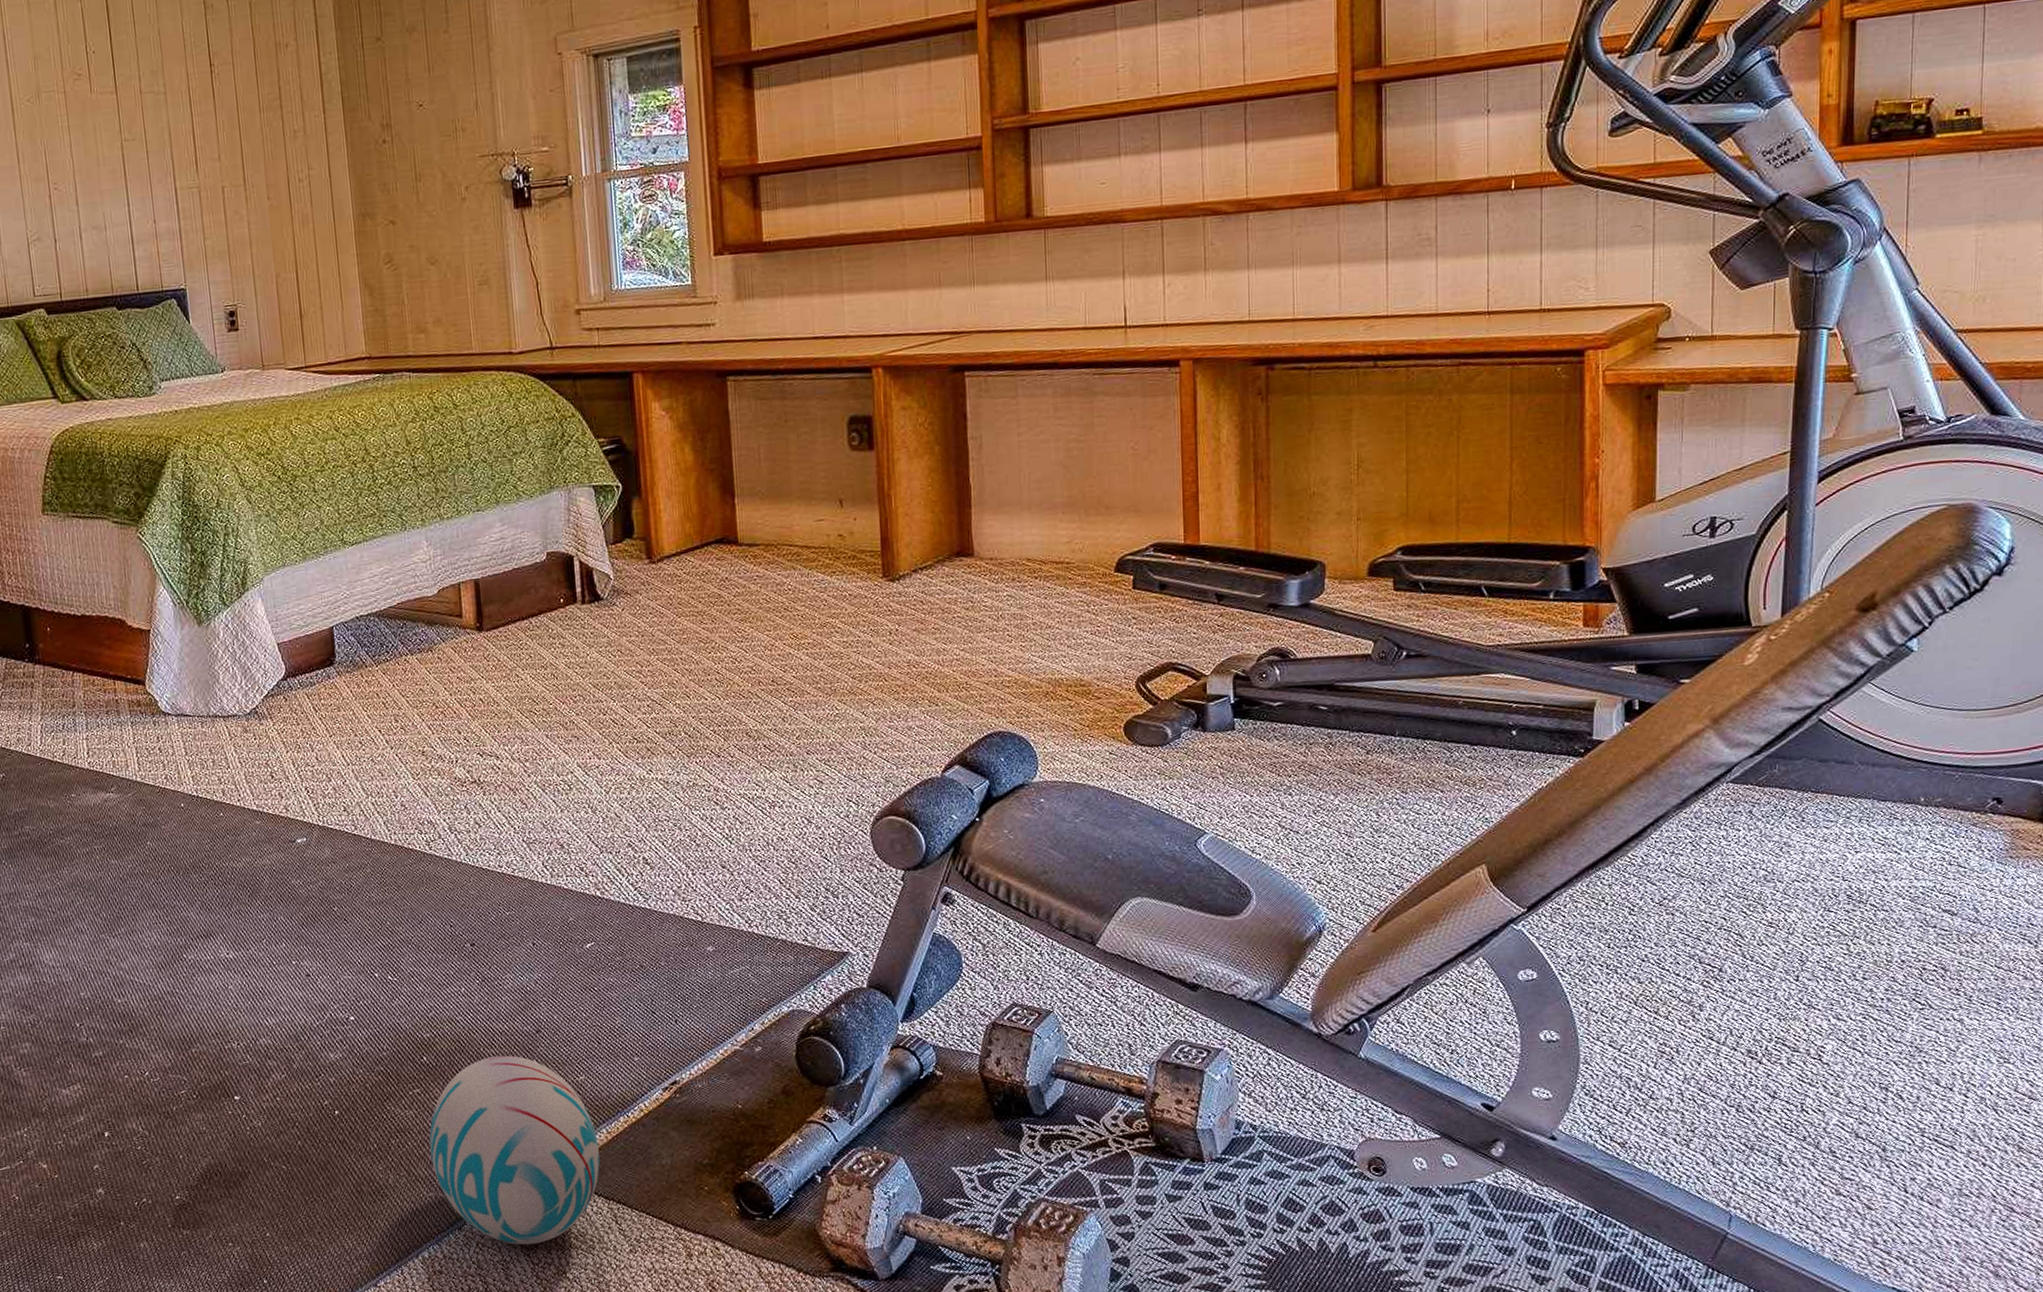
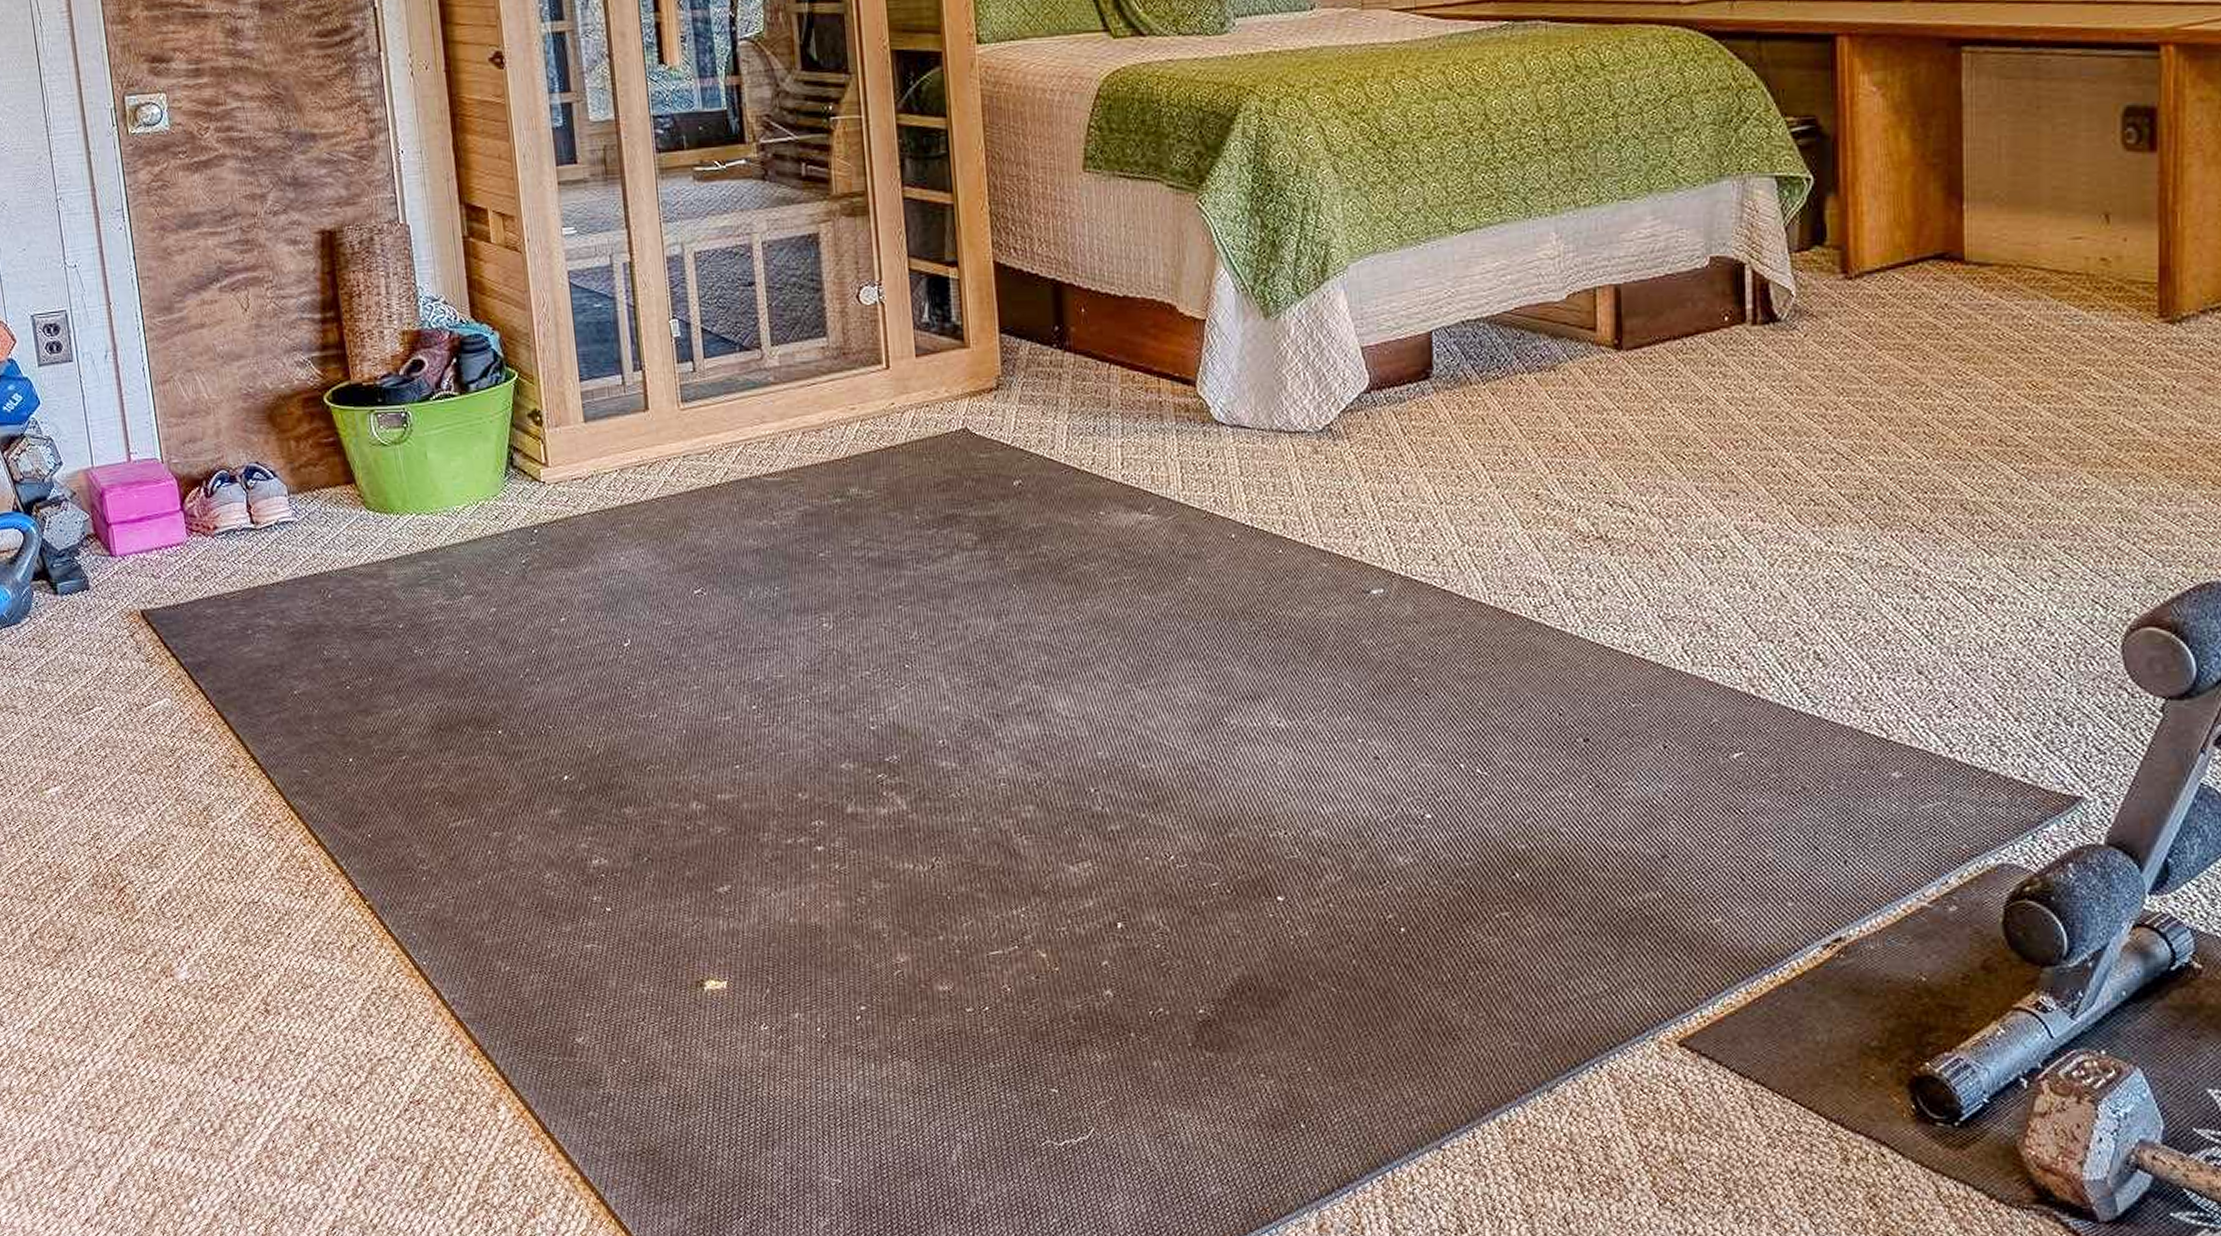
ball: present [429,1055,600,1245] -> none [1516,881,1736,1121]

